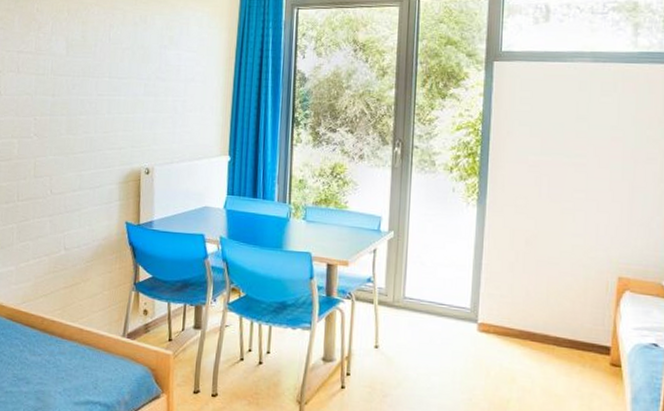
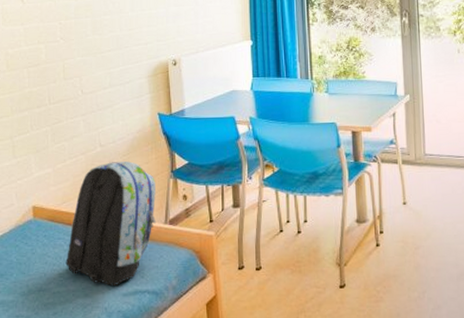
backpack: none [20,267,117,393] -> present [65,161,156,285]

